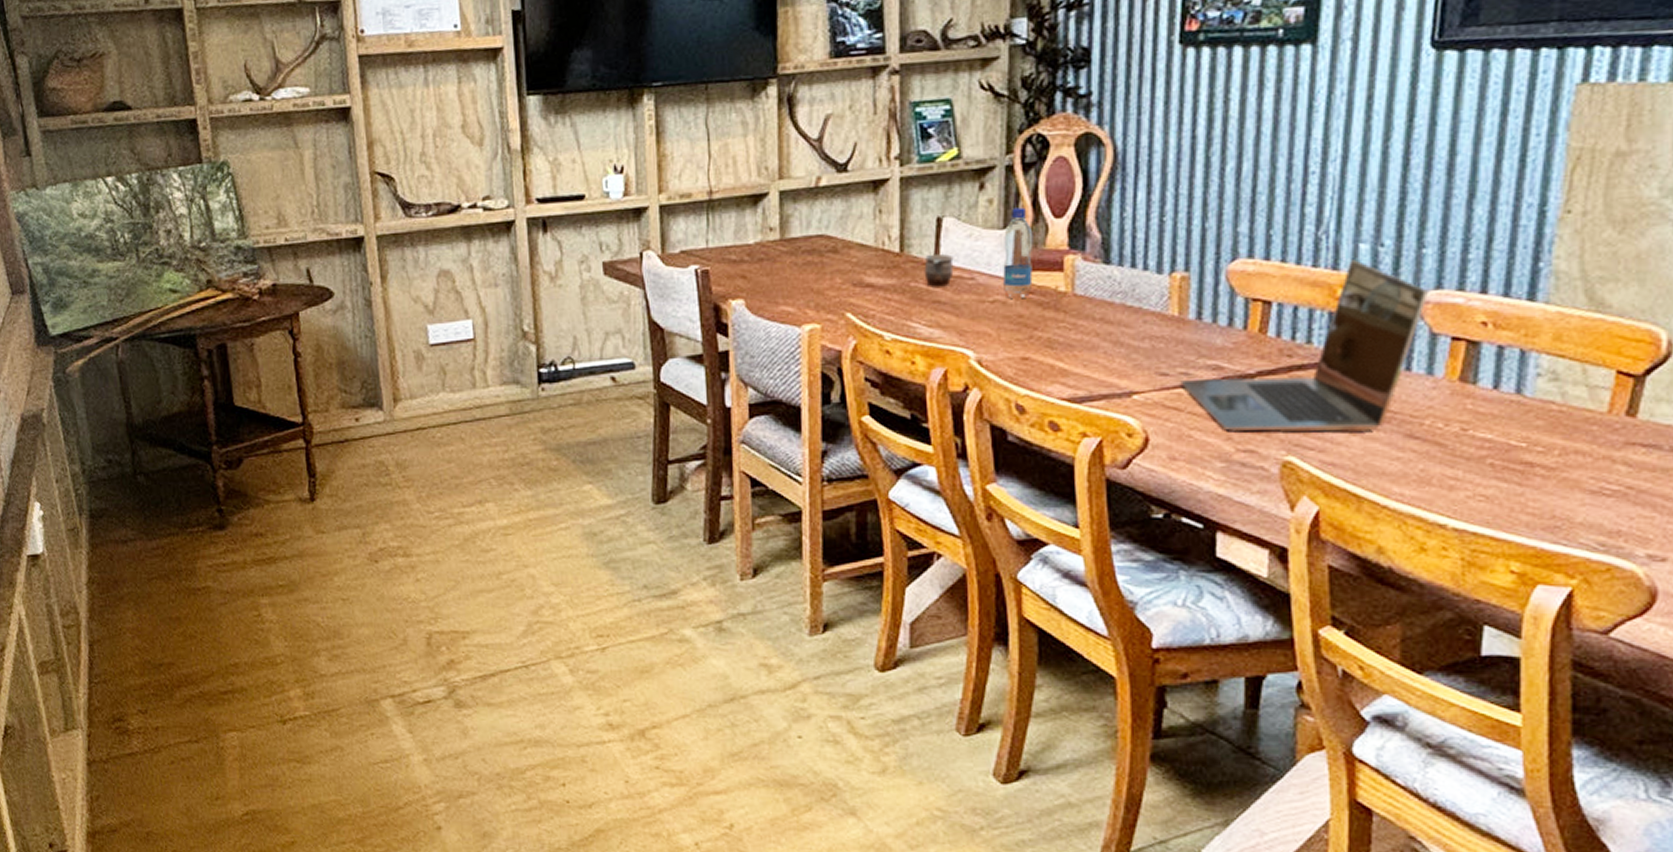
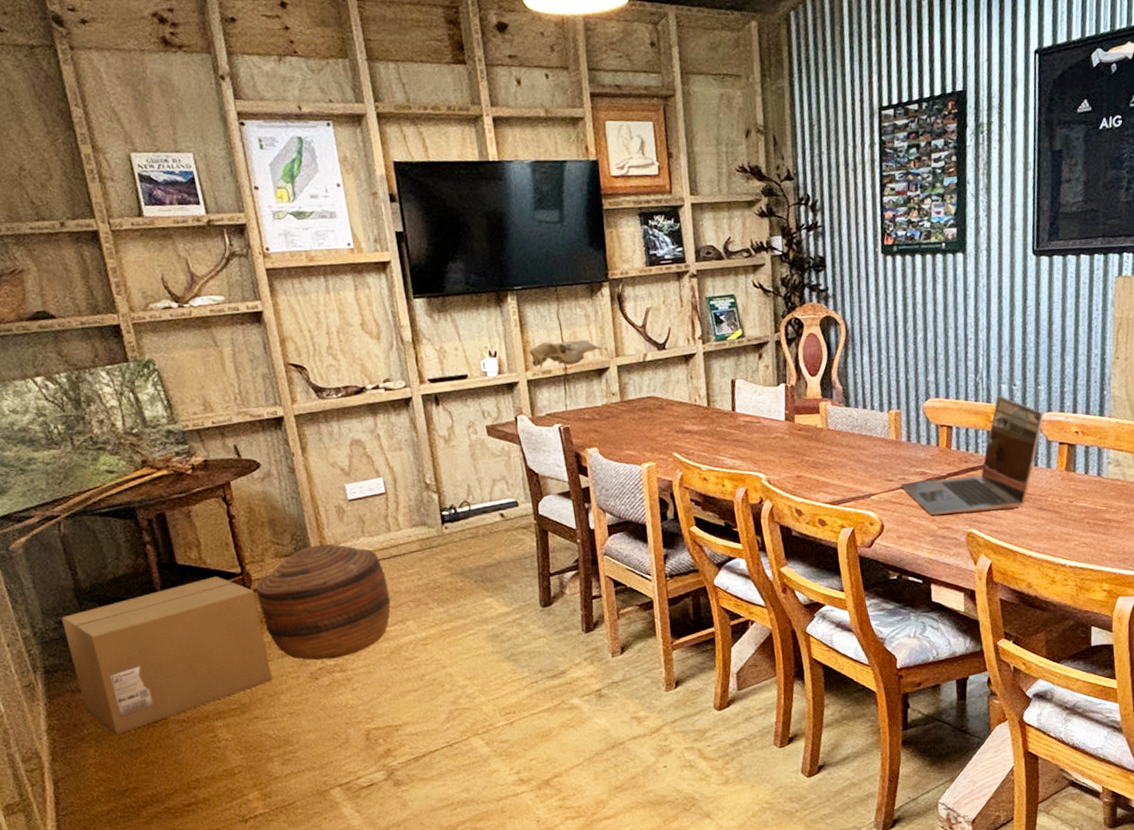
box: none [111,423,326,599] -> present [61,576,272,735]
basket: none [317,397,469,539] -> present [256,544,391,661]
animal skull: none [664,154,762,190] -> present [528,339,603,368]
mug: present [924,253,954,288] -> none [725,405,746,430]
bottle: present [1003,207,1033,299] -> none [778,370,800,435]

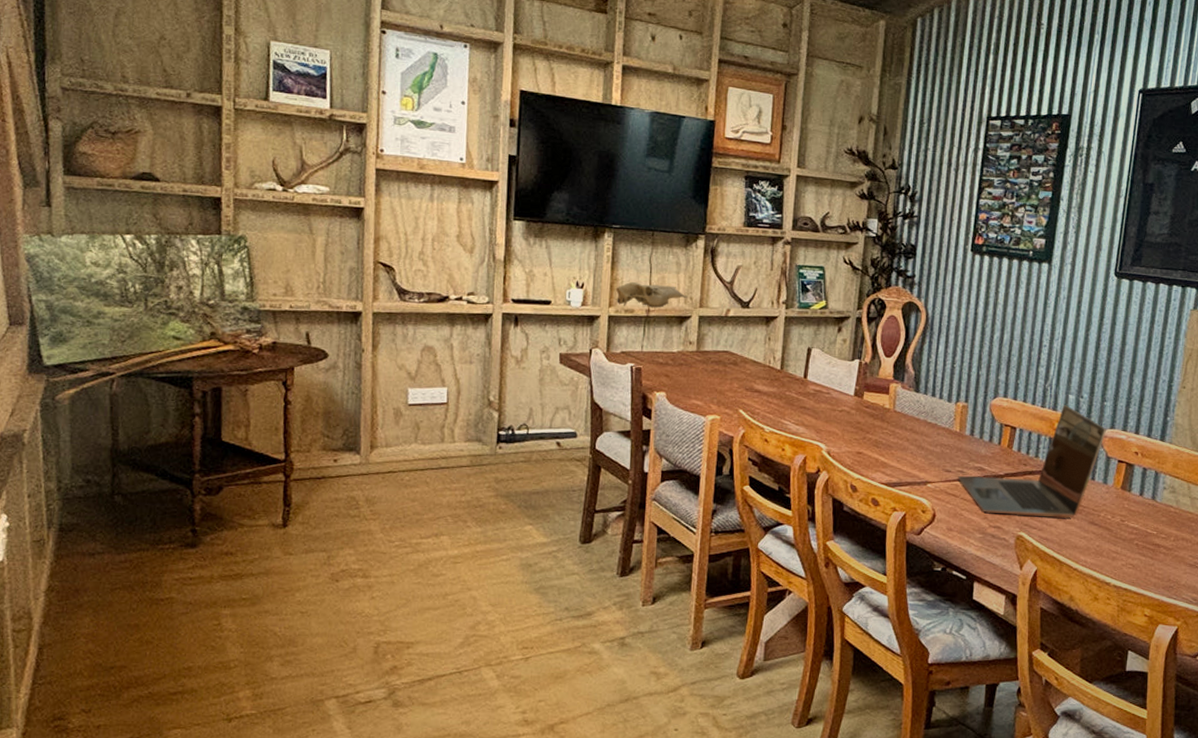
box: present [61,576,272,735] -> none [90,459,294,607]
basket: present [256,544,391,661] -> none [295,444,430,563]

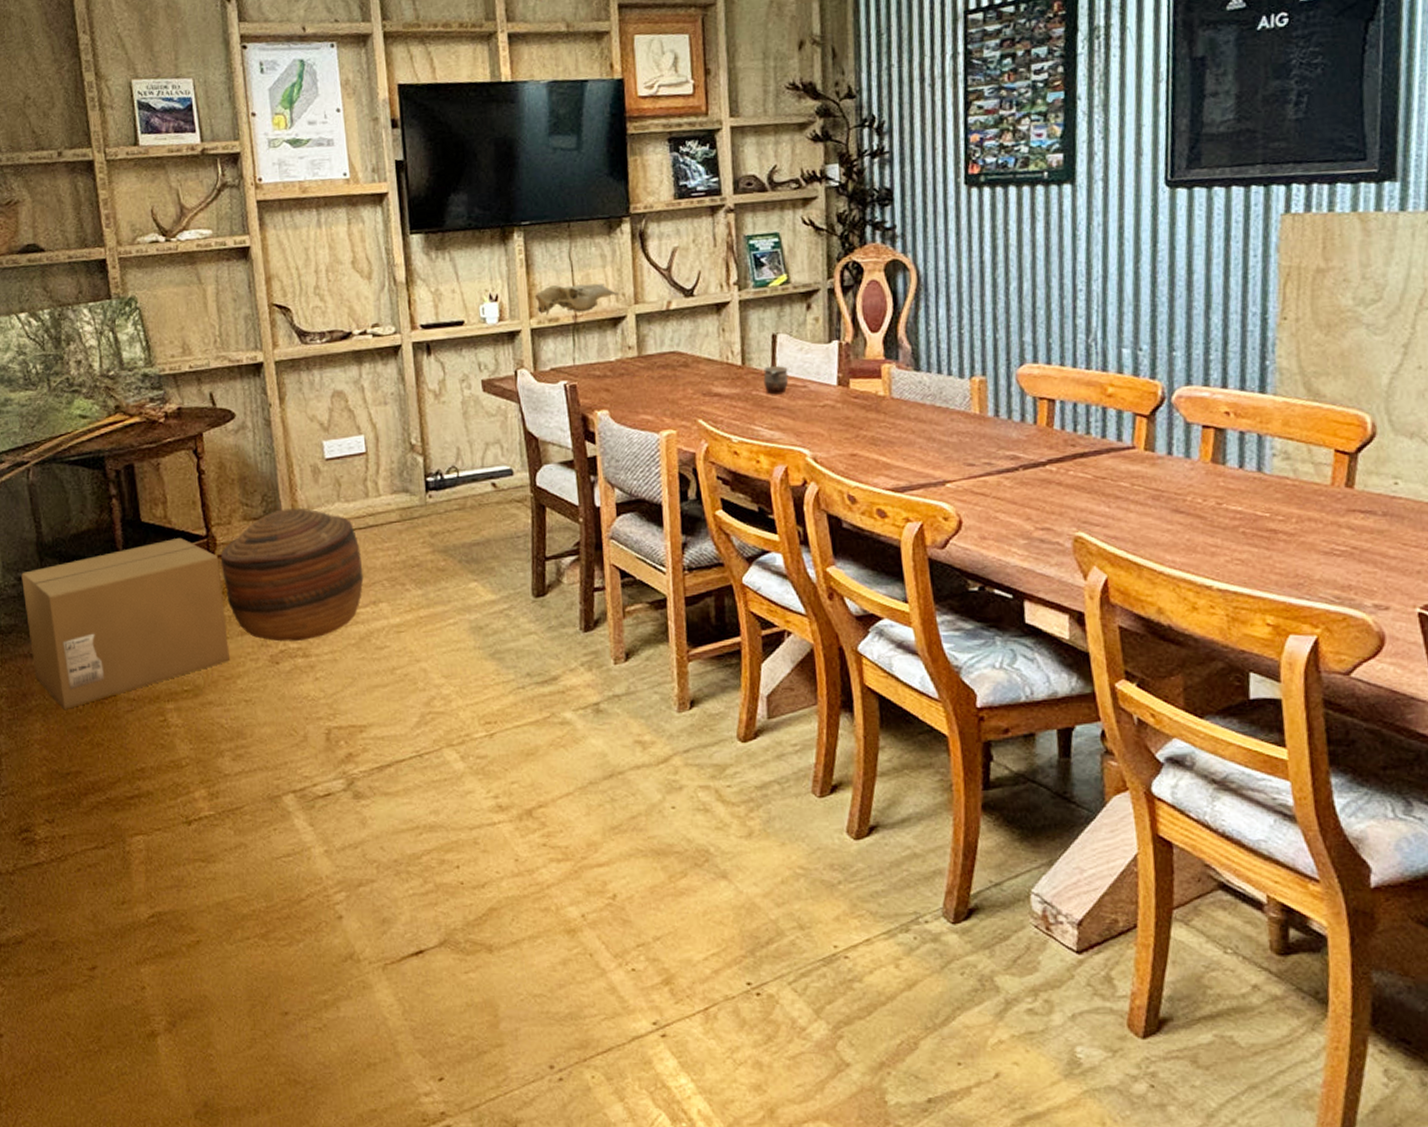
box: none [90,459,294,607] -> present [21,537,230,709]
basket: none [295,444,430,563] -> present [220,508,364,642]
mug: none [796,373,817,397] -> present [763,365,789,395]
laptop: present [958,405,1106,519] -> none [985,362,1181,513]

